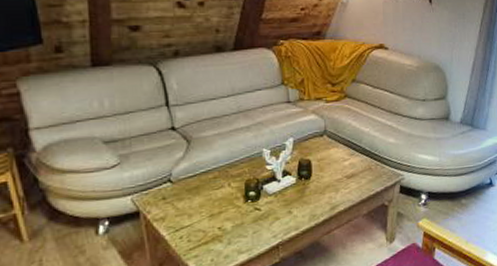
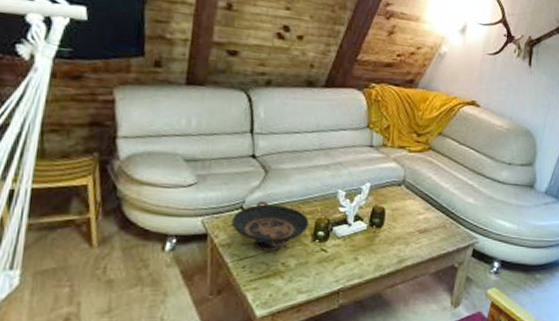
decorative bowl: none [162,171,239,219] -> present [232,201,309,251]

